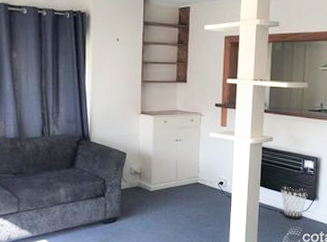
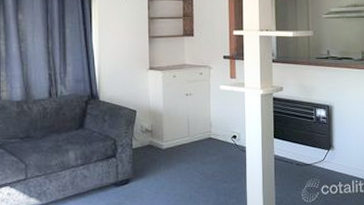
wastebasket: present [280,184,309,219] -> none [294,134,324,171]

